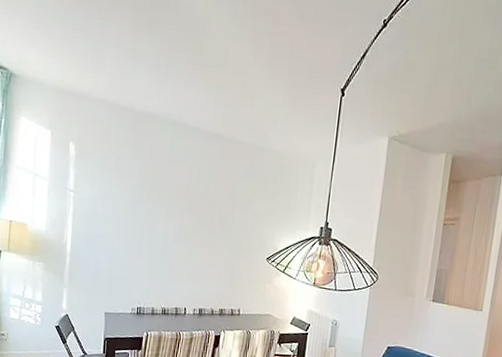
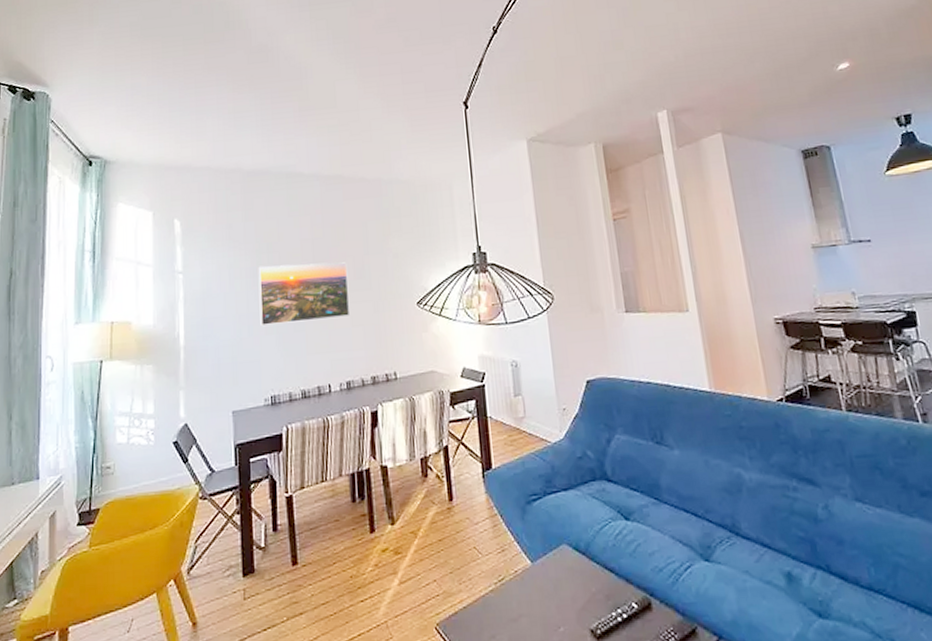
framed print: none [135,200,214,257] -> present [258,262,351,326]

